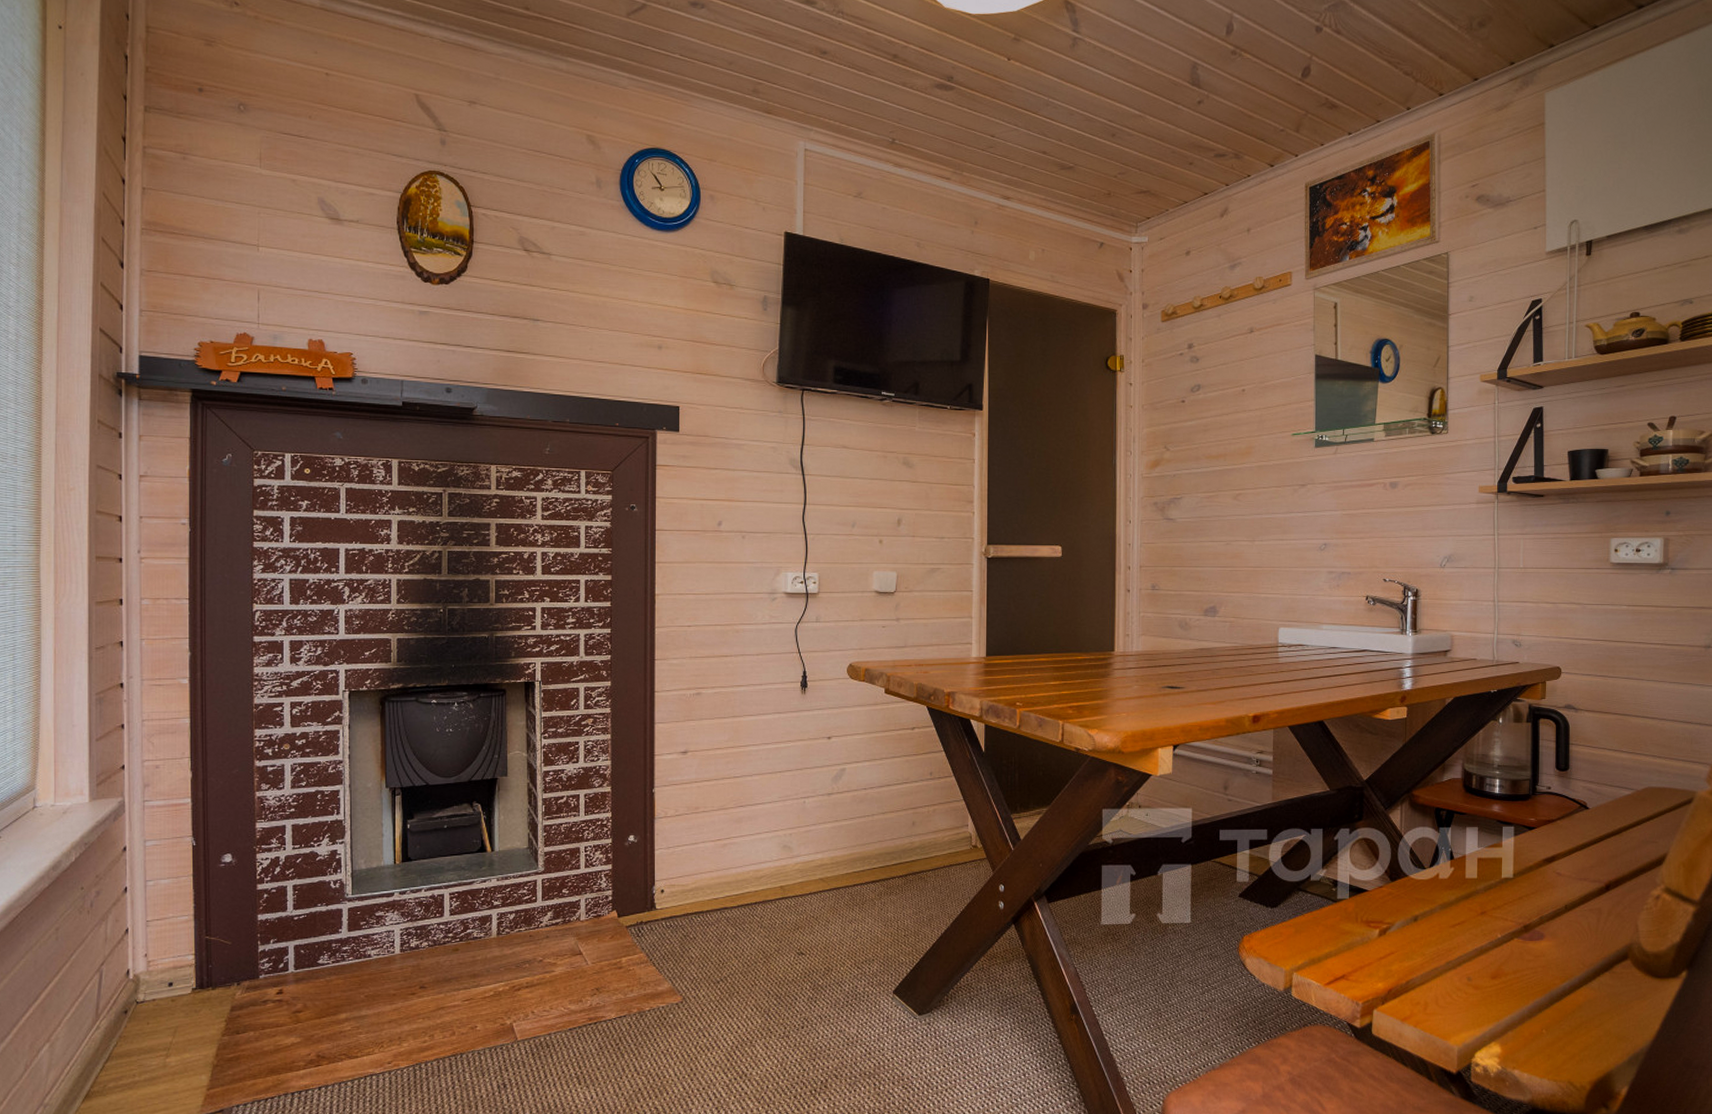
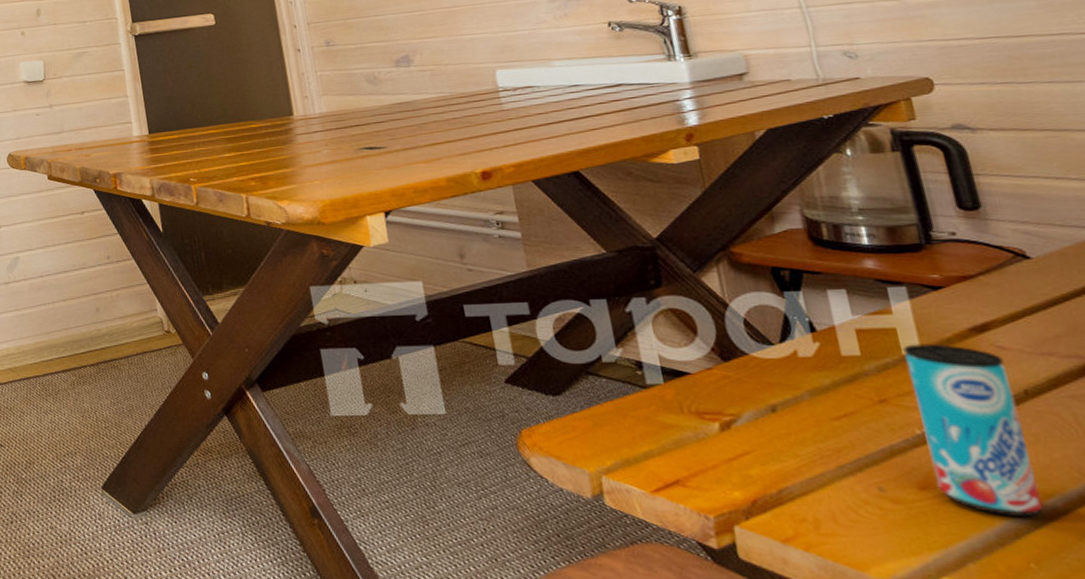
beverage can: none [1502,870,1559,996] -> present [903,343,1044,516]

